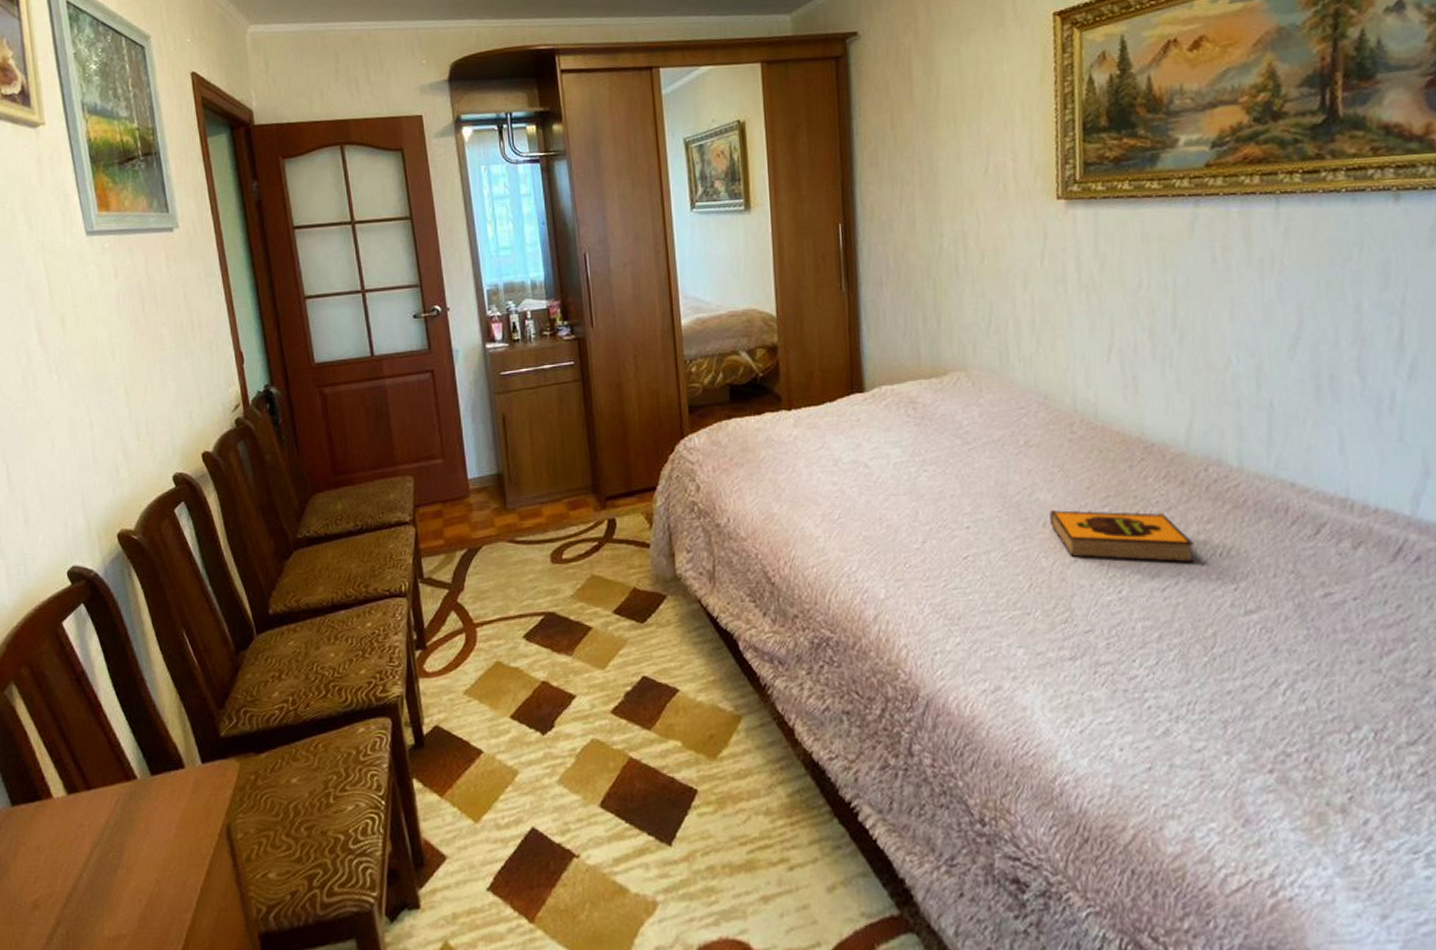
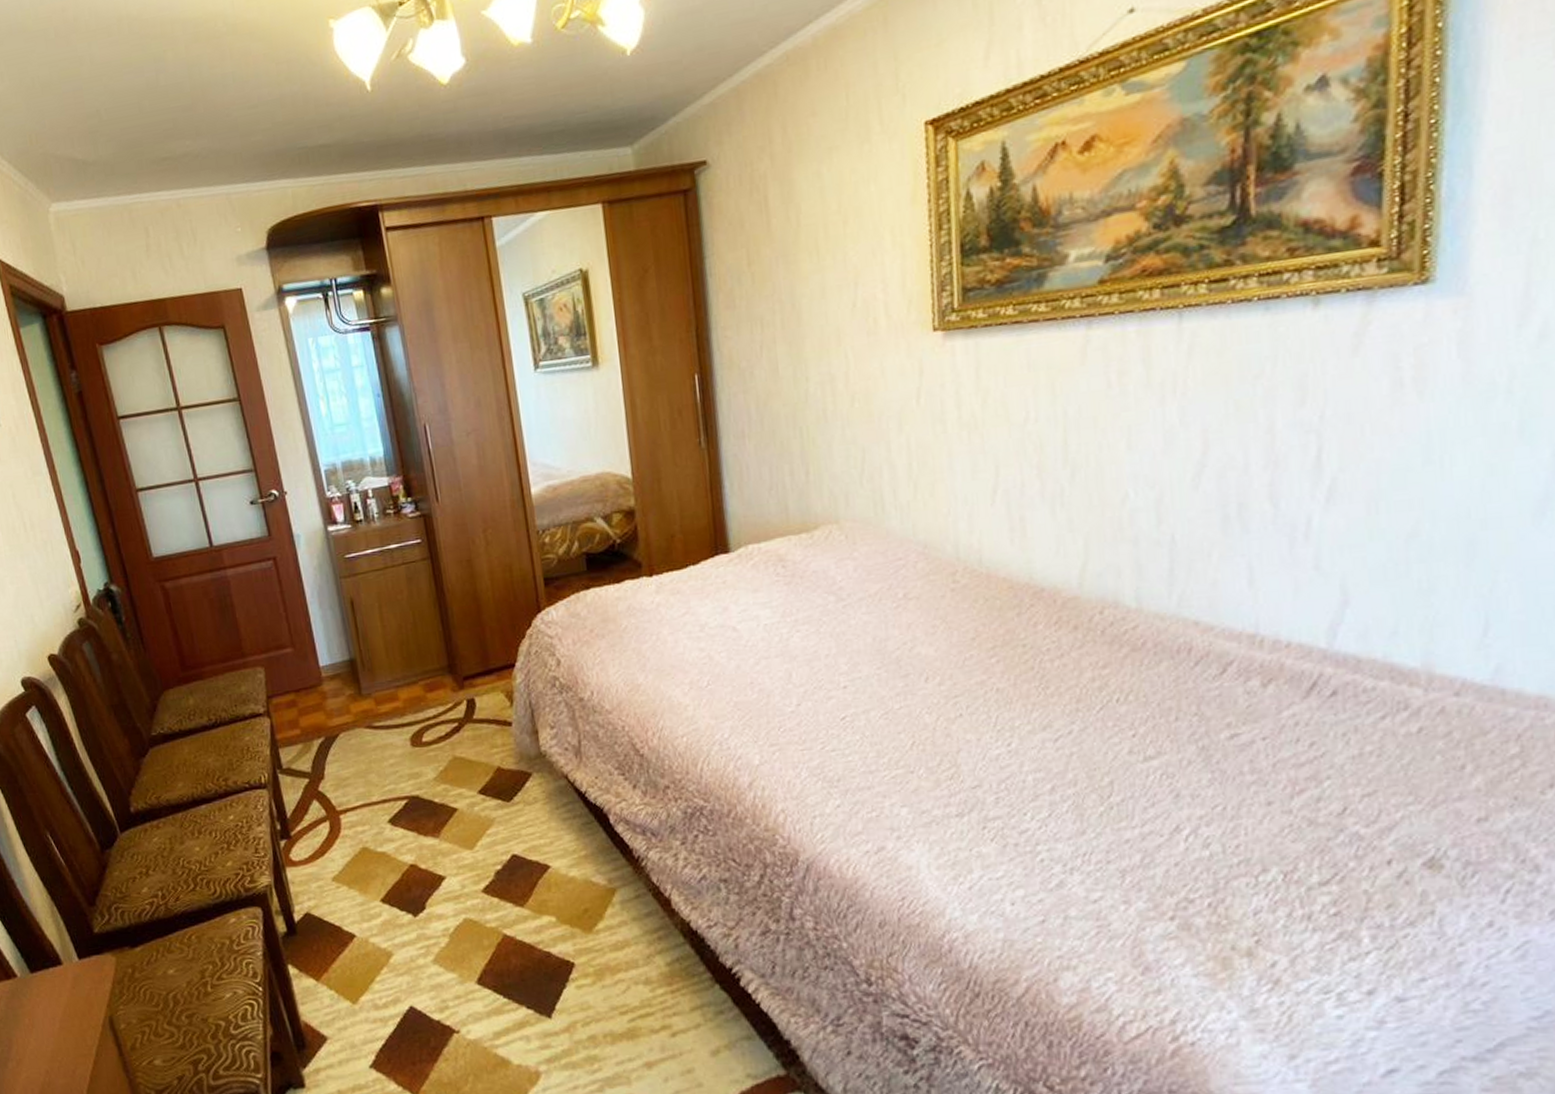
hardback book: present [1049,509,1195,563] -> none [932,661,1089,712]

